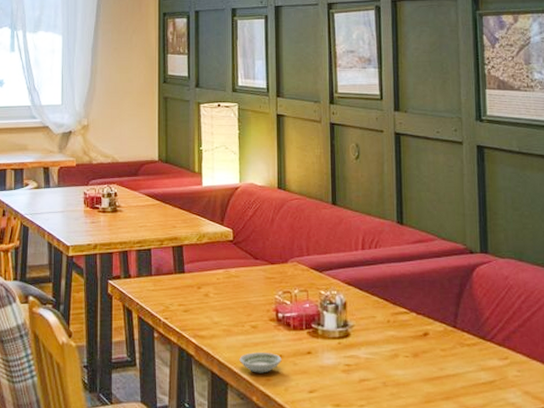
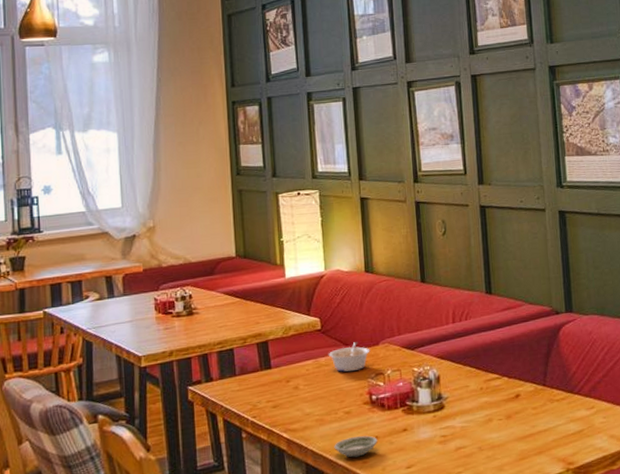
legume: none [238,257,279,285] -> present [328,342,371,372]

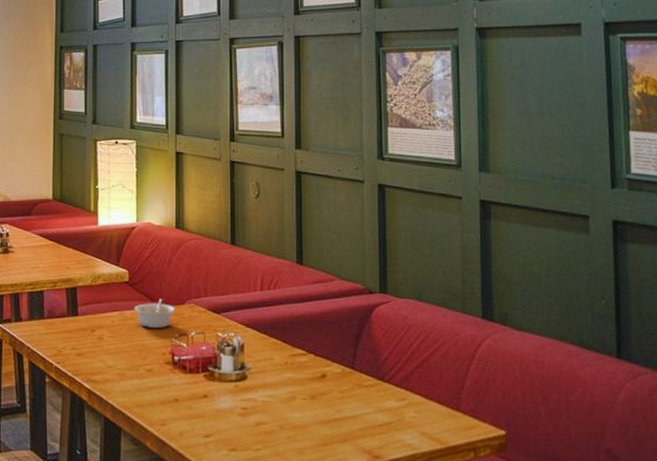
saucer: present [334,435,378,458] -> none [133,397,177,418]

